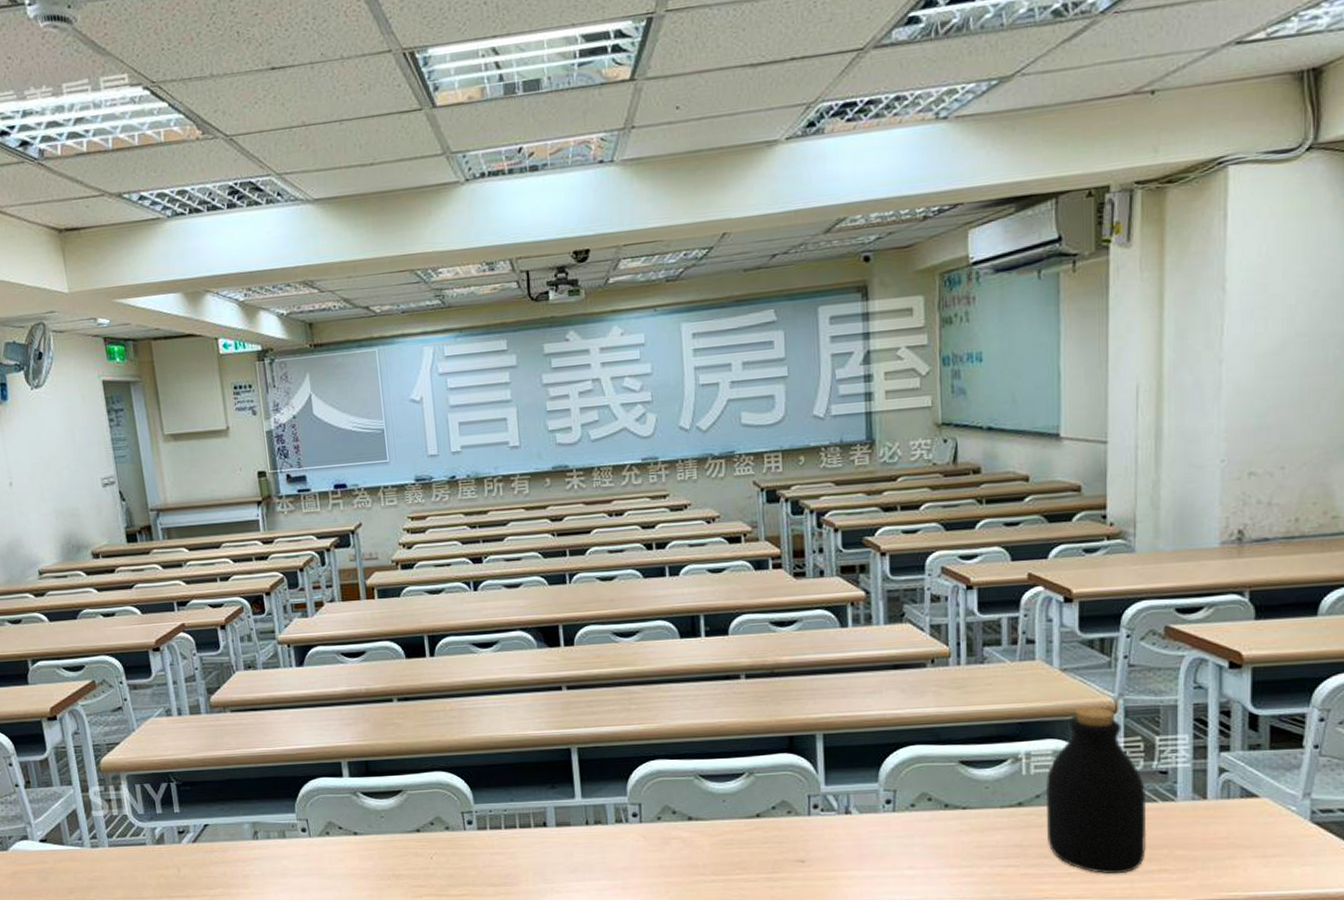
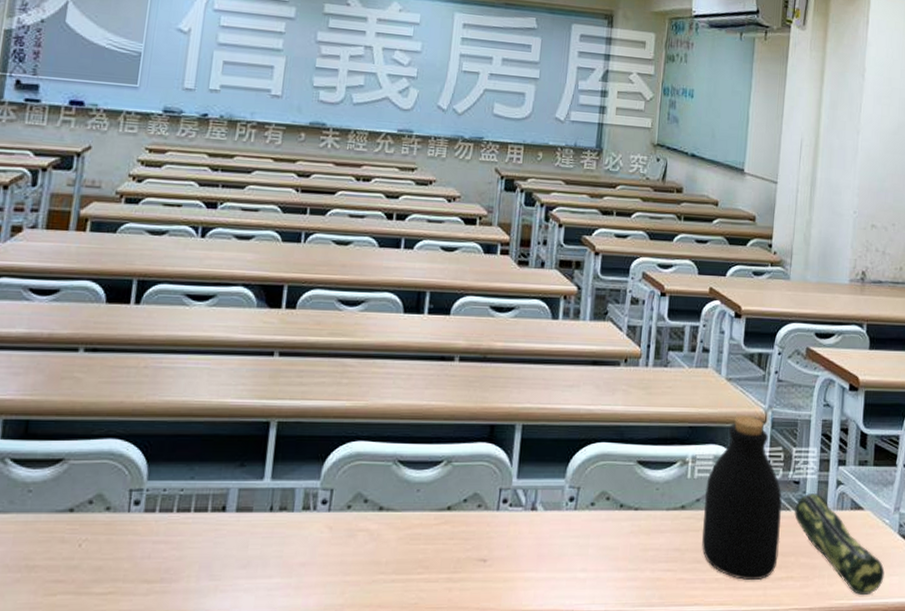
pencil case: none [1162,781,1293,887] -> present [793,492,885,596]

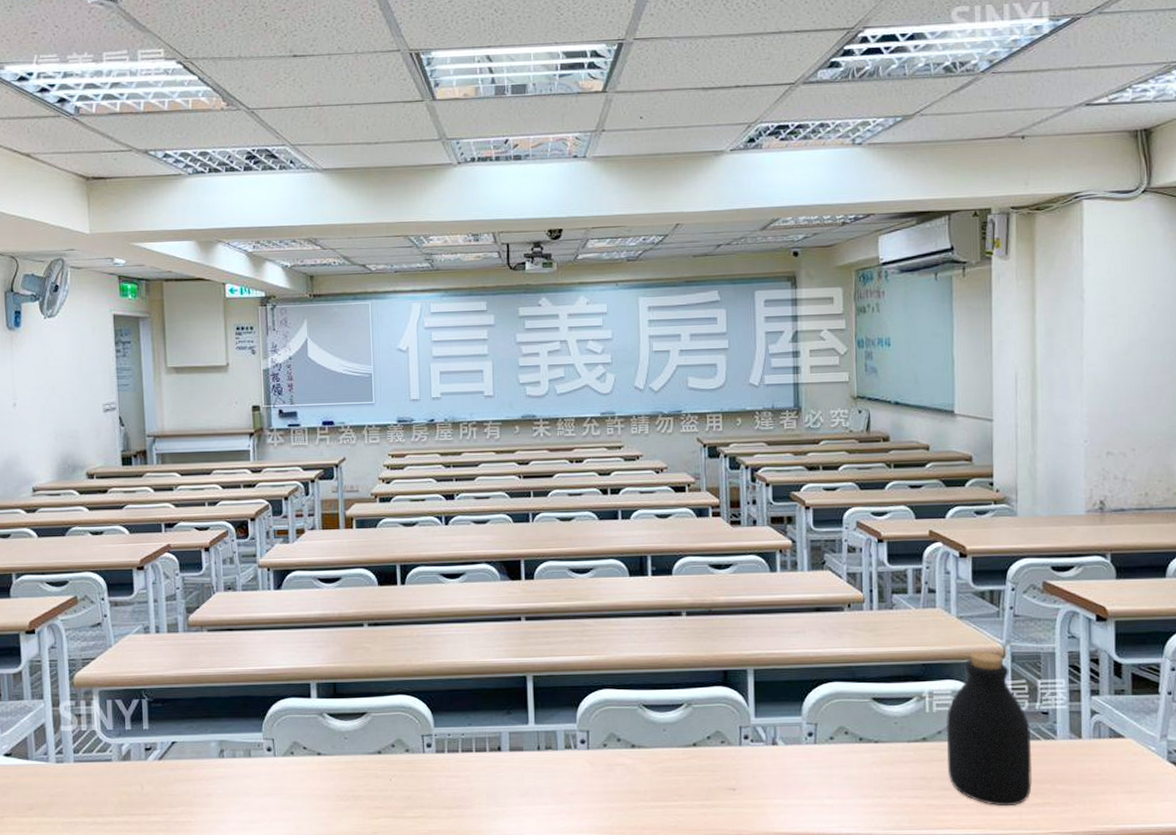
pencil case: present [793,492,885,596] -> none [1045,722,1155,821]

